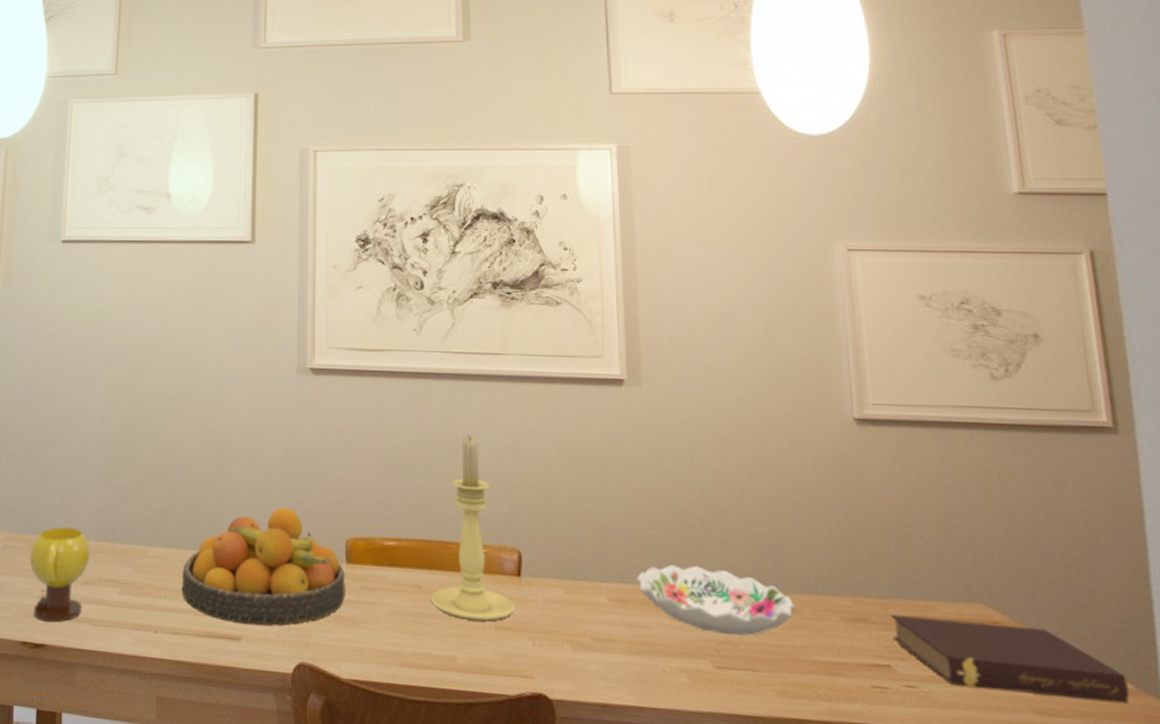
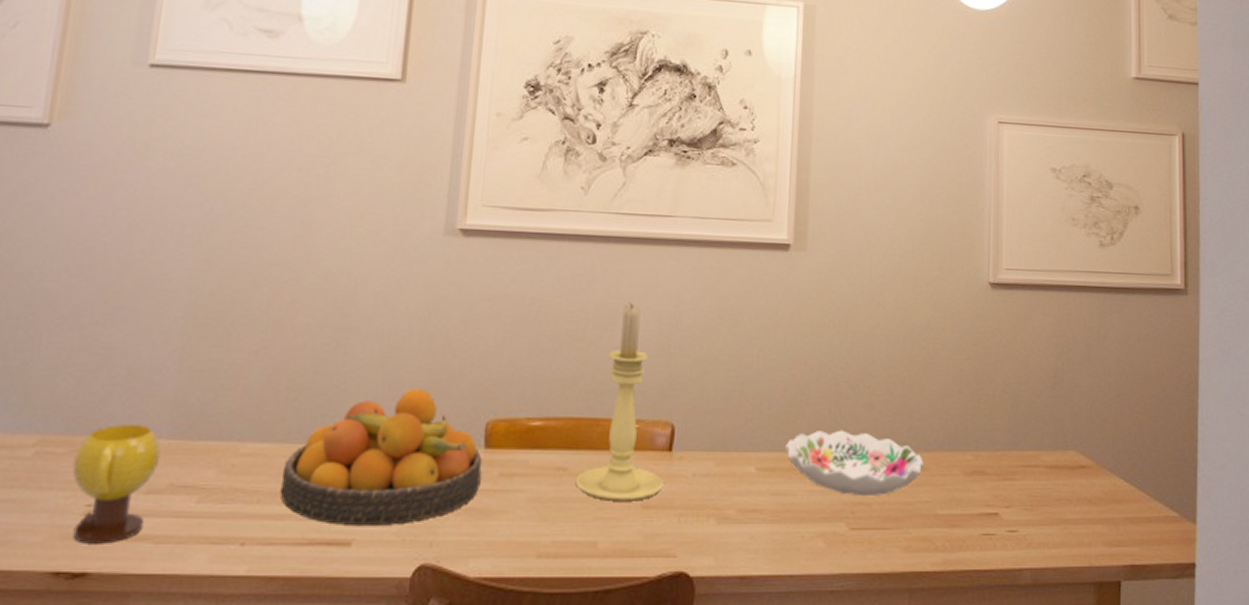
book: present [891,614,1130,704] -> none [1002,465,1174,530]

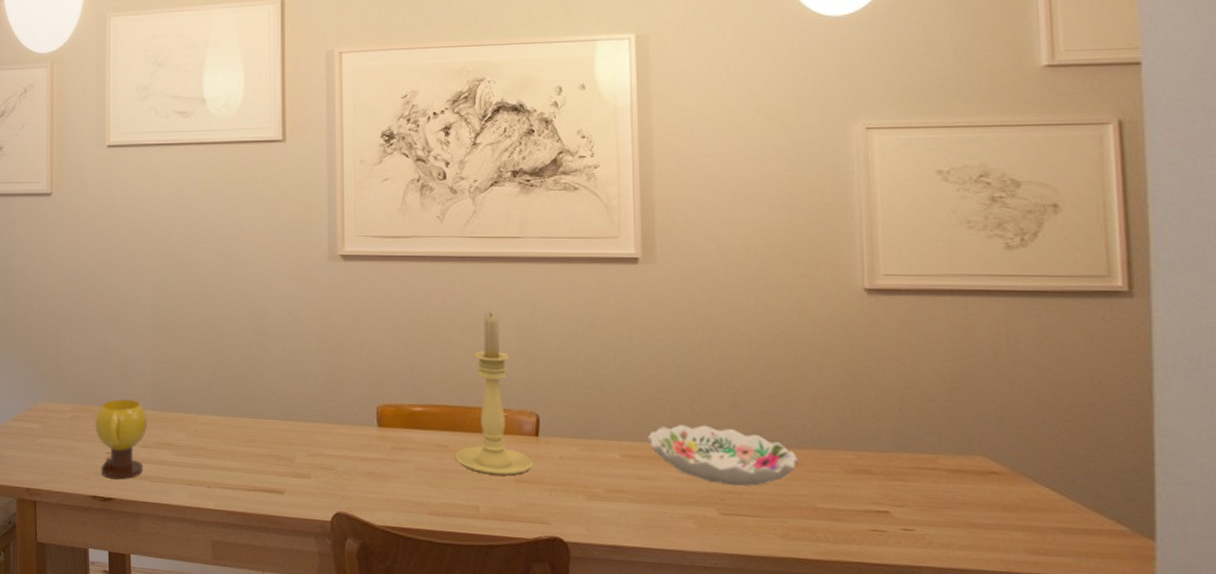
fruit bowl: present [280,388,483,527] -> none [230,378,377,481]

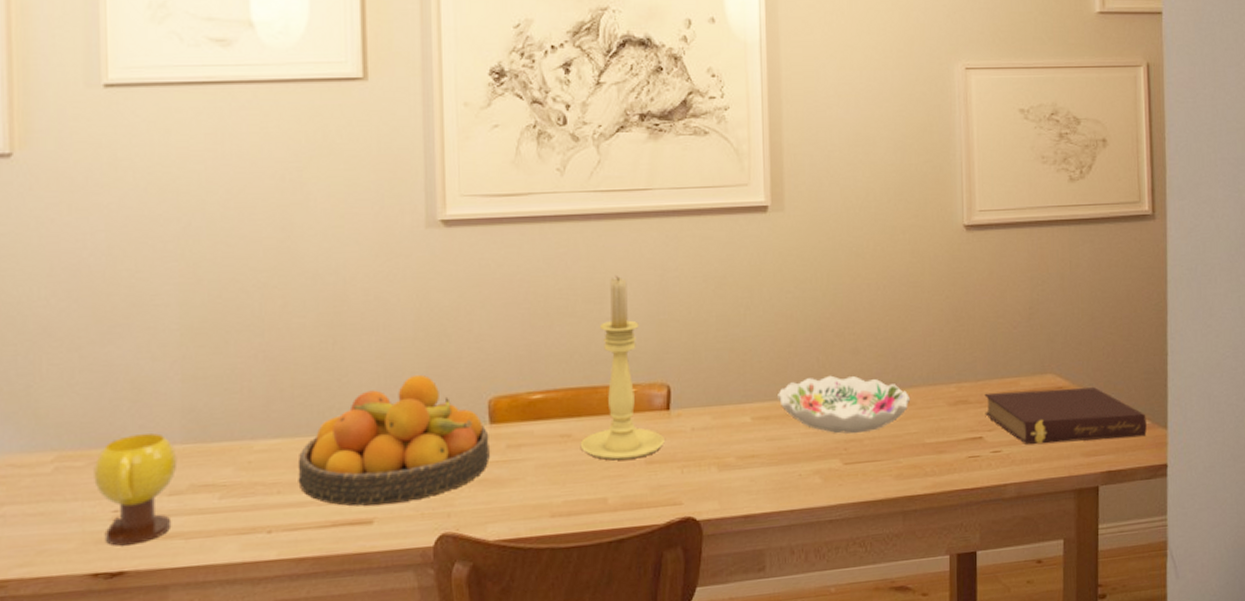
fruit bowl: none [230,378,377,481] -> present [297,374,490,507]
book: none [891,466,1123,545] -> present [984,387,1147,444]

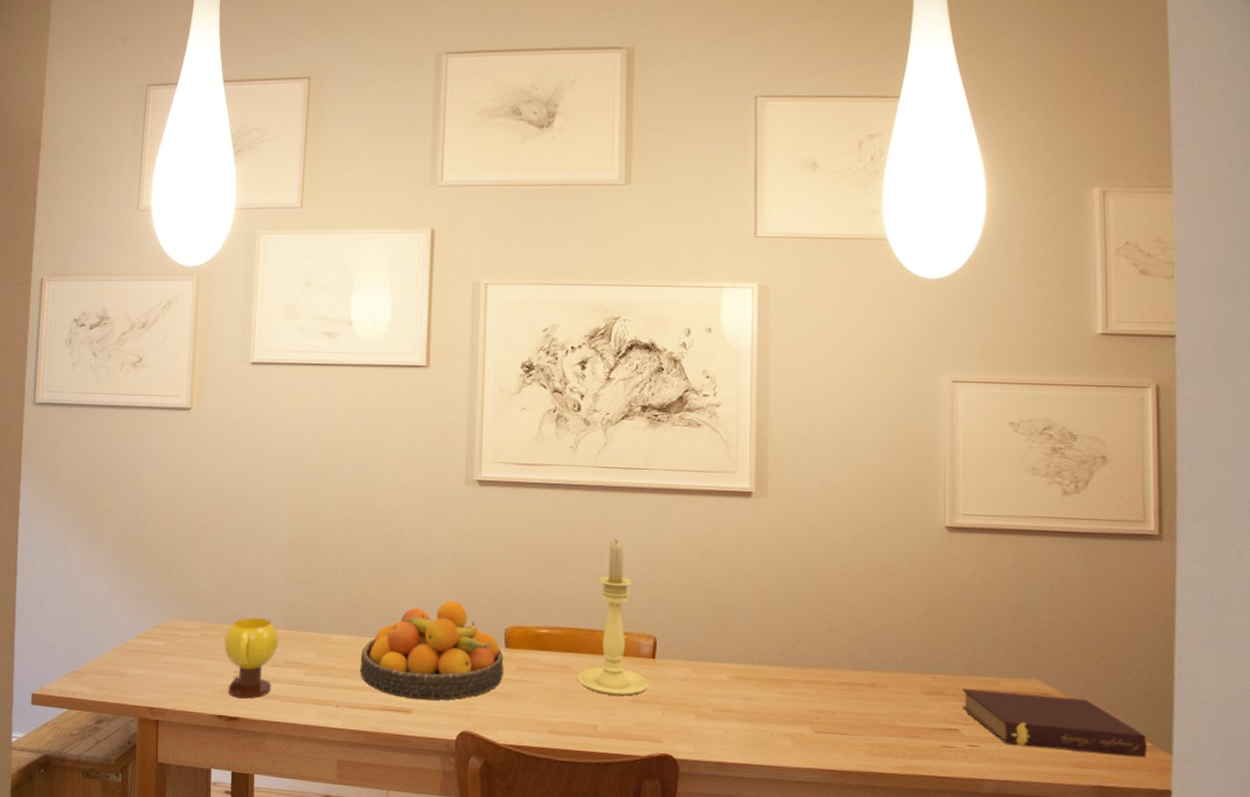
decorative bowl: present [778,375,911,434] -> none [754,647,884,707]

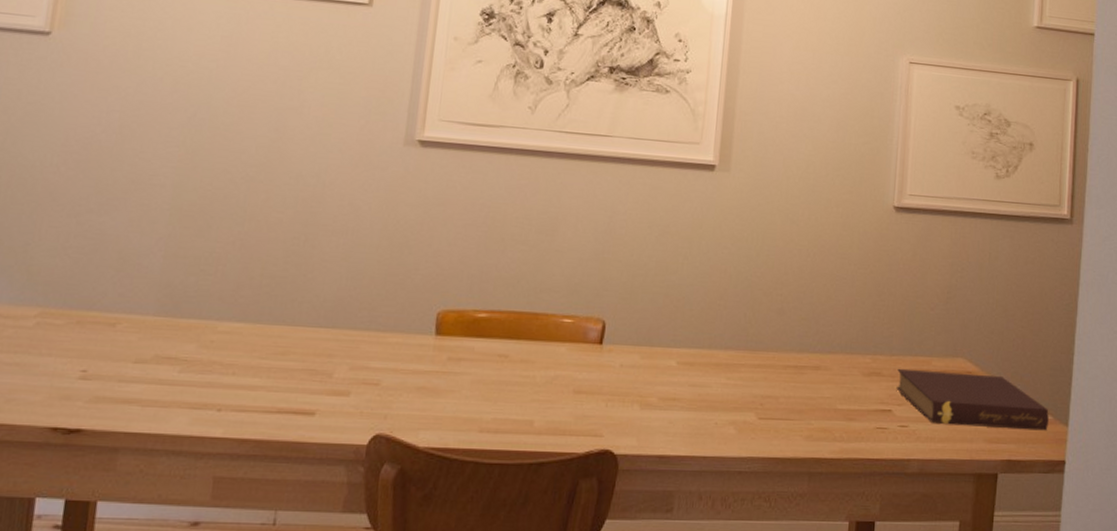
mug: present [224,617,279,699] -> none [69,301,148,405]
fruit bowl: present [360,600,504,701] -> none [252,279,433,400]
candle holder: present [577,539,649,696] -> none [515,212,594,387]

